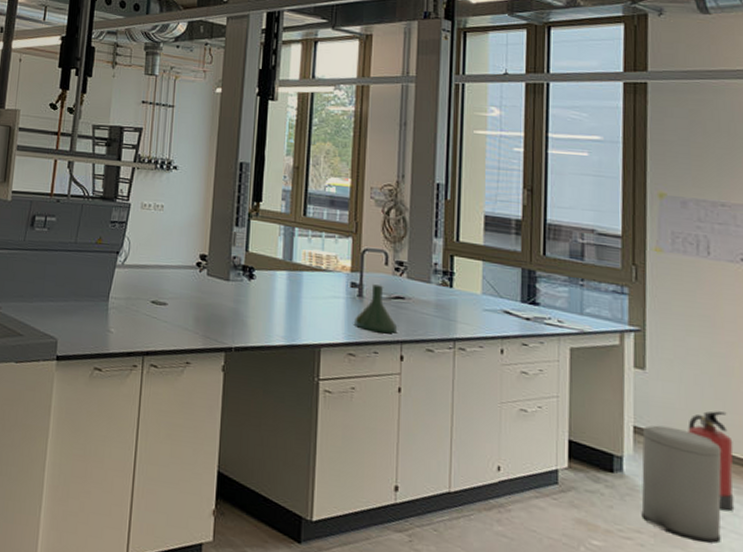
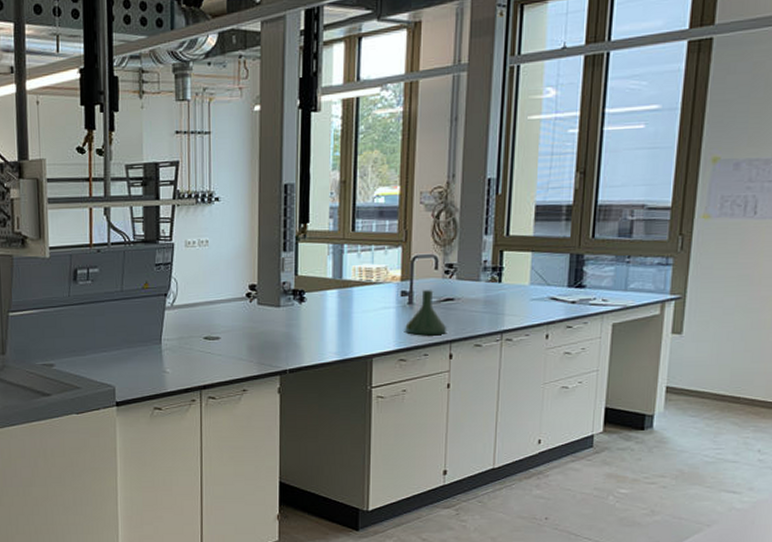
pedal bin: present [641,425,722,543] -> none [666,382,745,476]
fire extinguisher: present [688,411,735,512] -> none [716,362,756,448]

